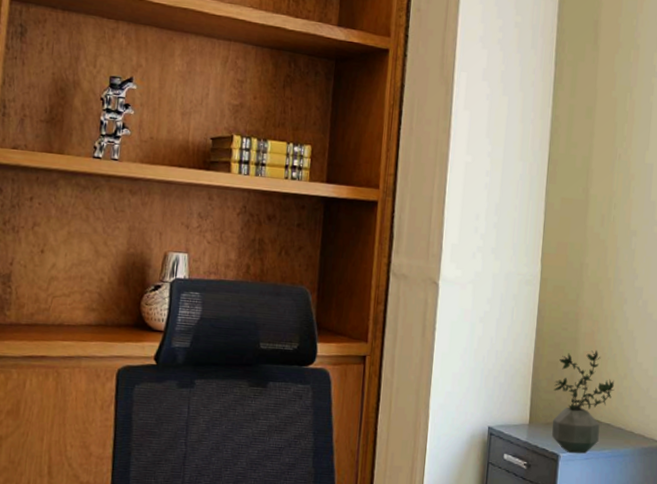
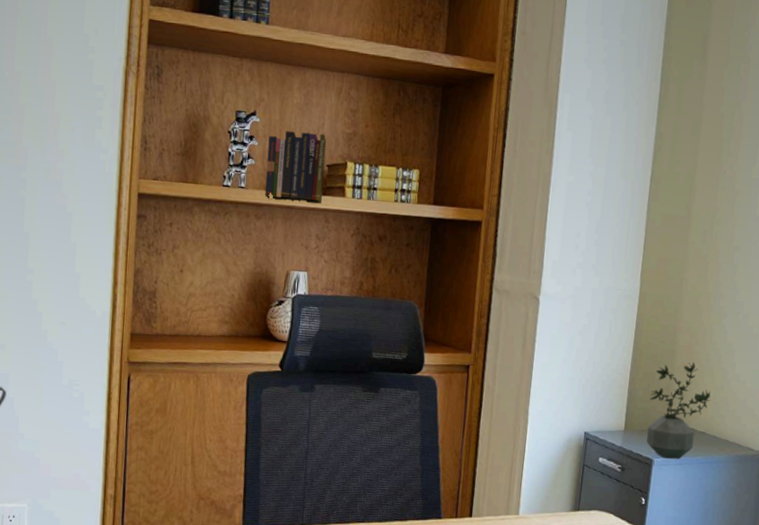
books: none [140,100,211,179] -> present [264,131,327,204]

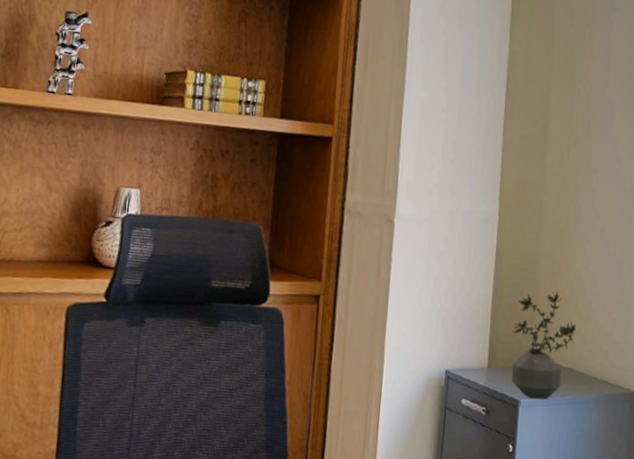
books: present [264,131,327,204] -> none [94,35,165,114]

